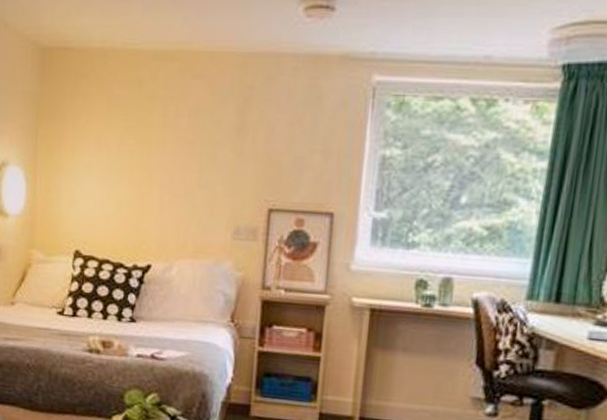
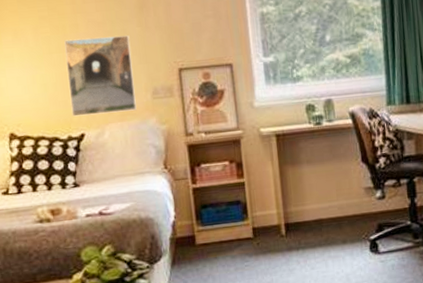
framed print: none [141,156,220,249] -> present [64,35,137,117]

